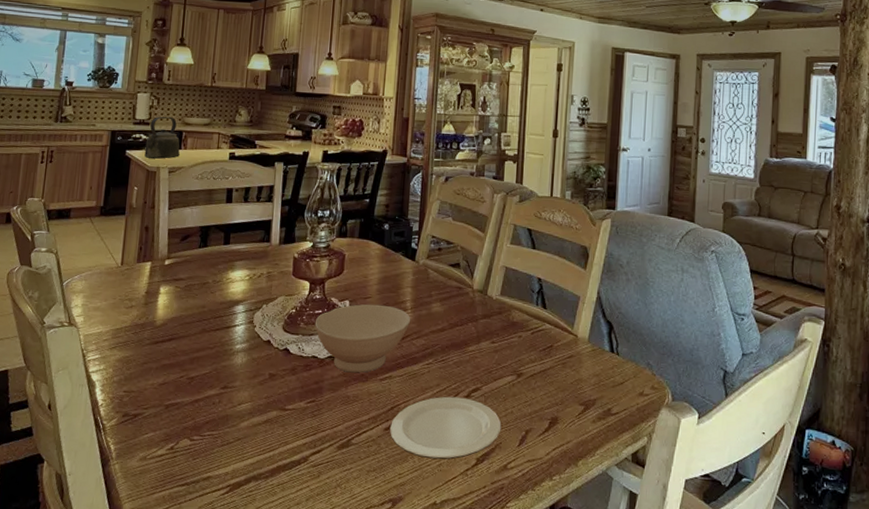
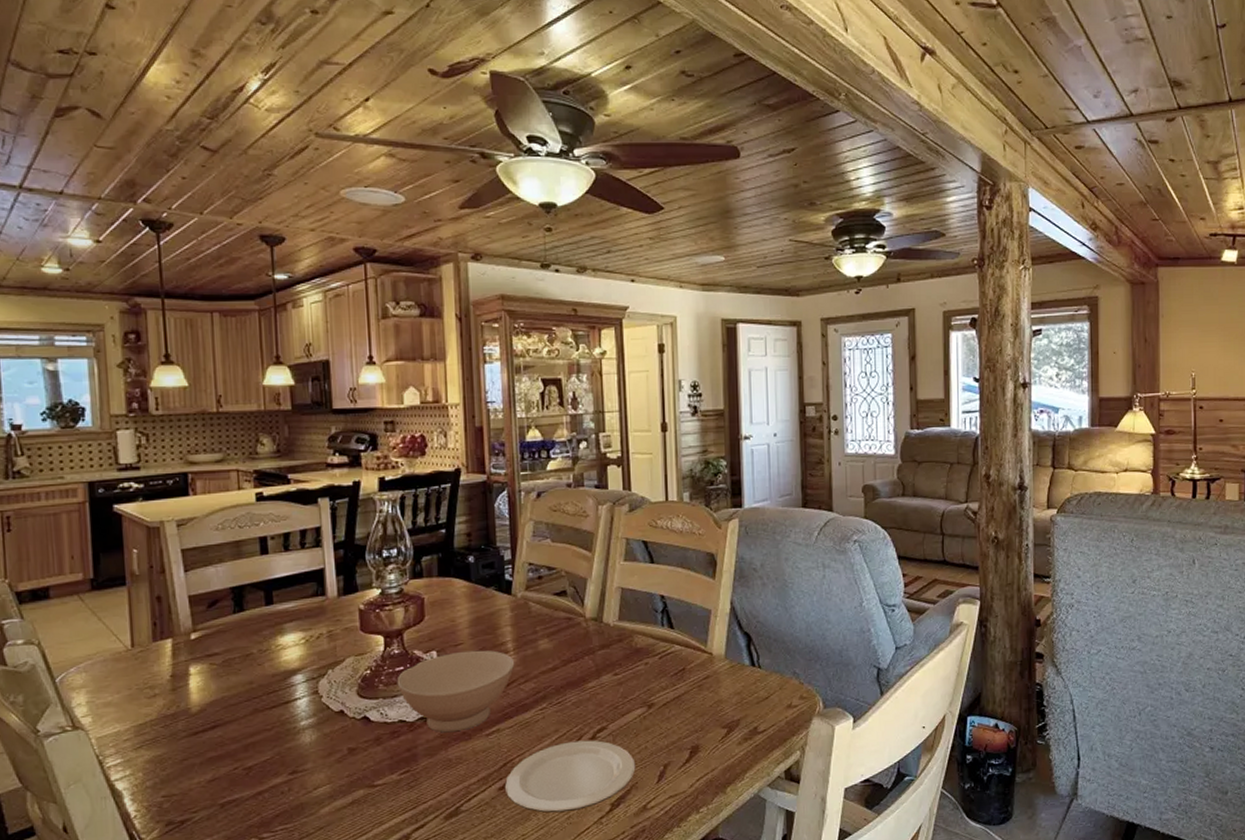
kettle: present [144,116,180,159] -> none [138,456,188,511]

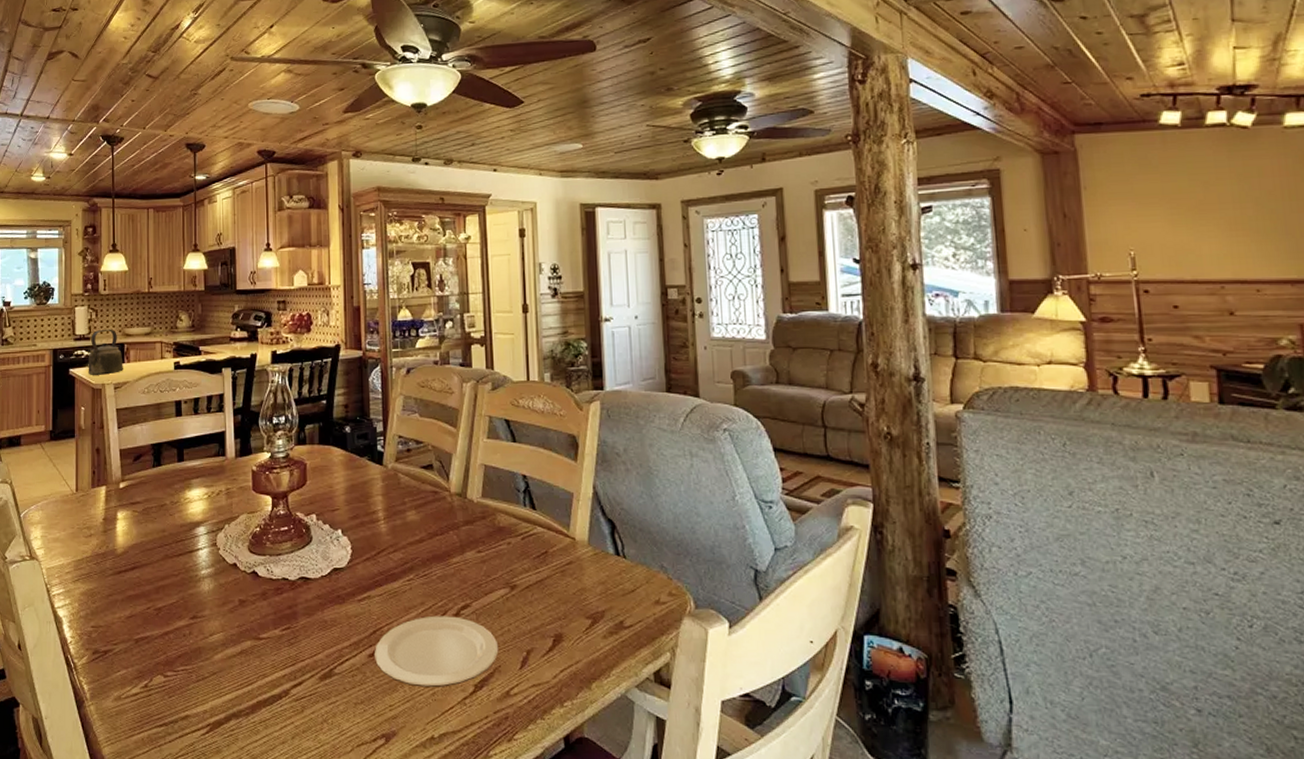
kettle: none [138,456,188,511] -> present [88,329,123,375]
bowl: present [397,650,515,733] -> none [281,516,385,595]

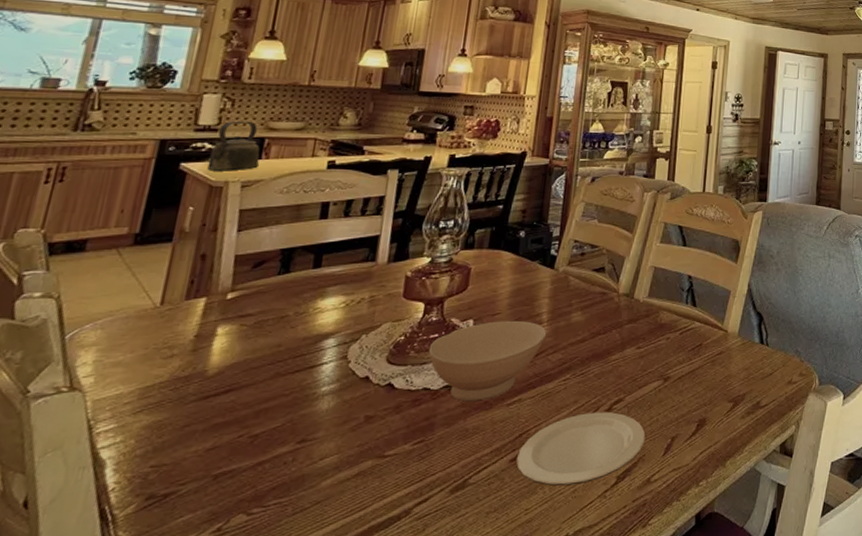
bowl: none [281,516,385,595] -> present [428,320,547,402]

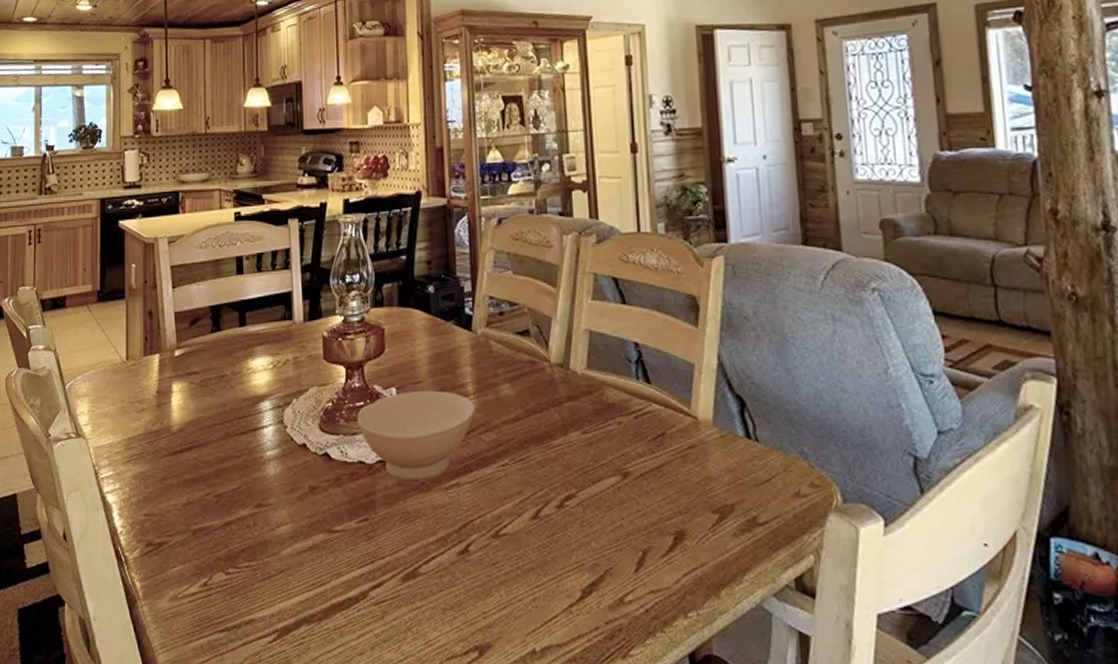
kettle: present [207,121,260,171] -> none [139,175,178,228]
plate: present [516,411,646,487] -> none [464,507,610,593]

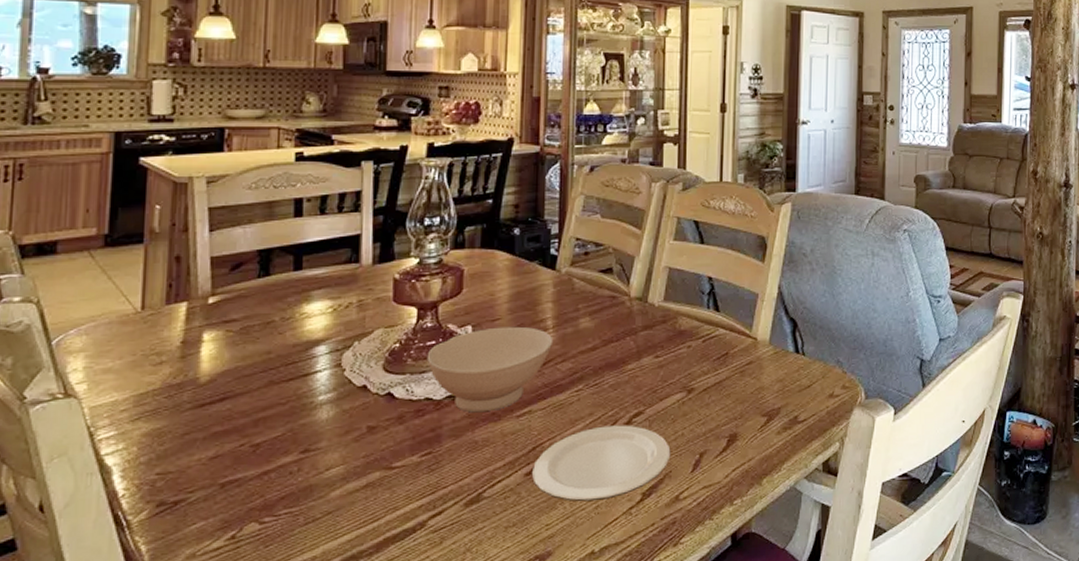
plate: none [464,507,610,593] -> present [531,425,671,502]

